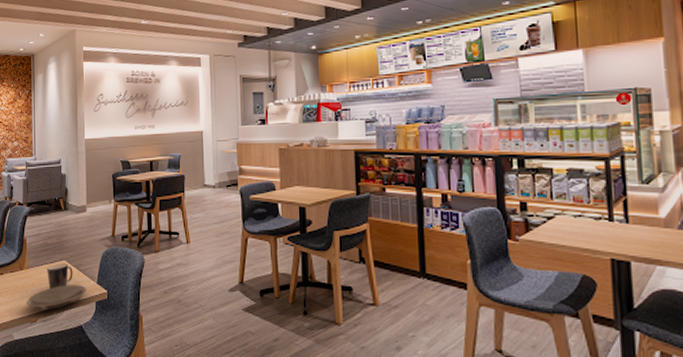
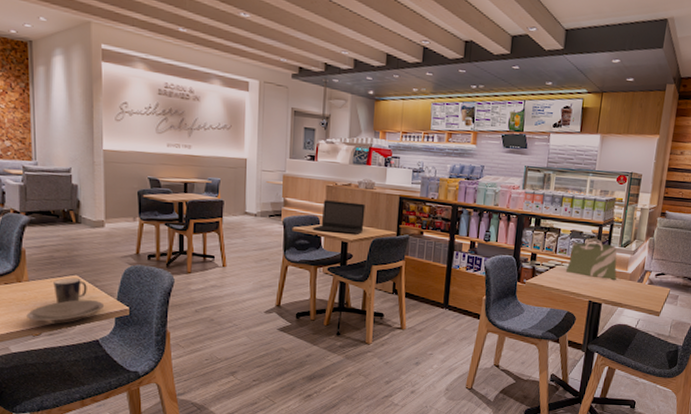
laptop: none [269,163,321,199] -> present [312,200,365,235]
grocery bag: none [570,177,645,228] -> present [566,238,617,280]

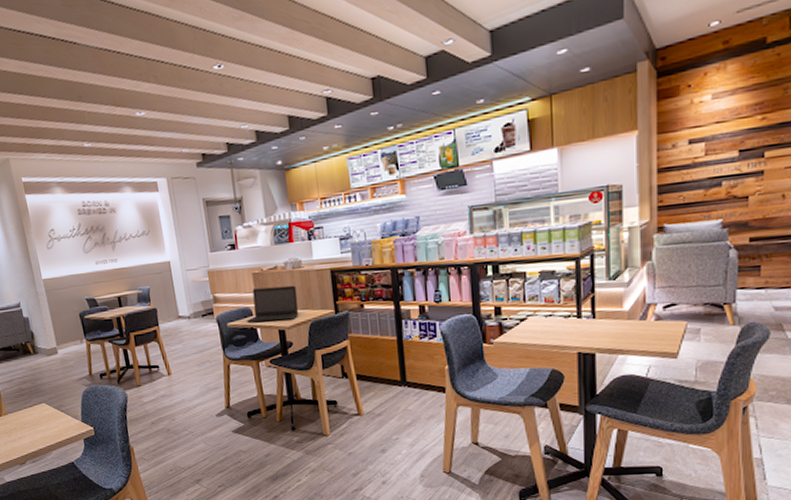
saucer: present [26,299,105,324] -> none [11,425,73,452]
mug: present [53,278,87,304] -> none [26,406,56,432]
grocery bag: present [566,238,617,280] -> none [542,276,610,324]

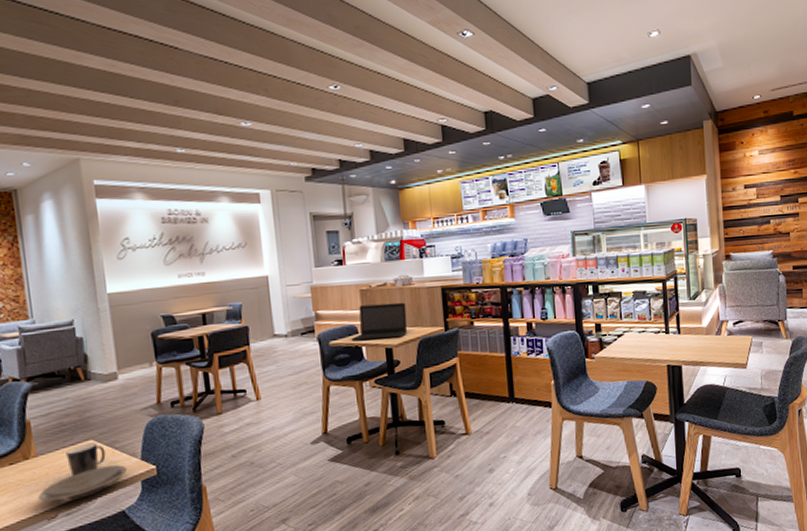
saucer: none [11,425,73,452] -> present [38,465,128,502]
mug: none [26,406,56,432] -> present [66,443,106,476]

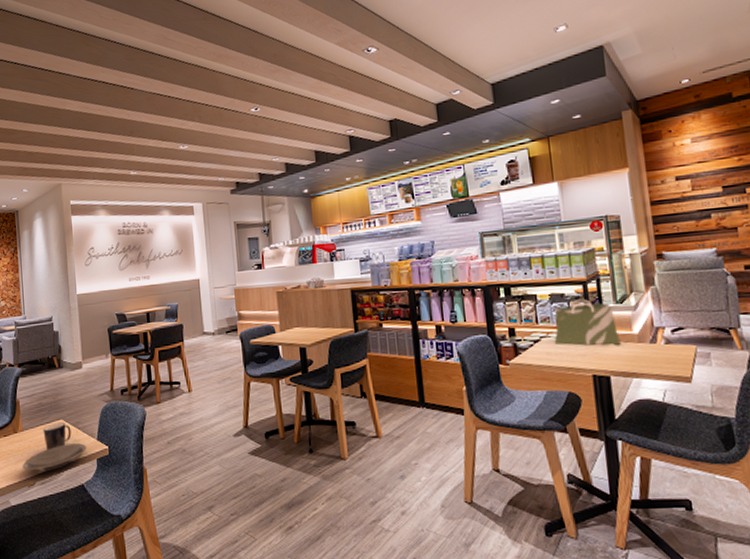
laptop: present [351,302,408,342] -> none [269,303,320,341]
grocery bag: none [636,296,692,339] -> present [555,299,621,346]

